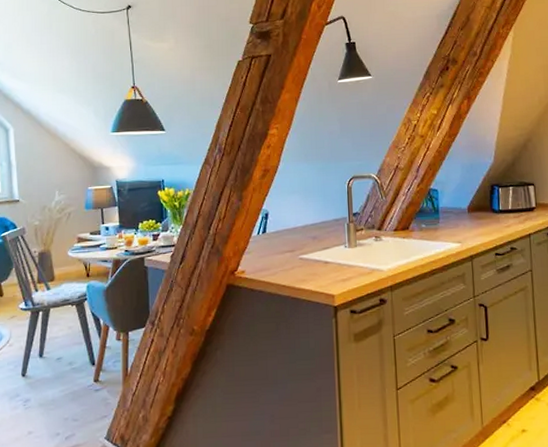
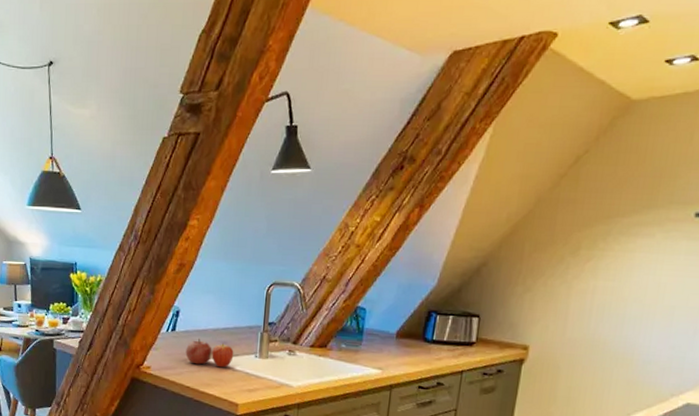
fruit: none [278,236,304,262] -> present [185,338,212,365]
fruit: none [303,238,325,262] -> present [212,343,234,368]

